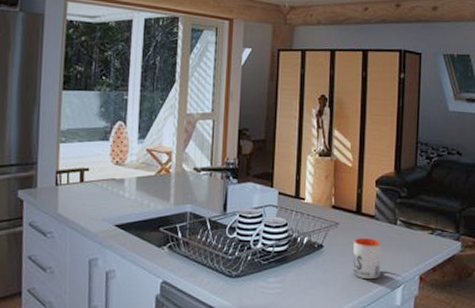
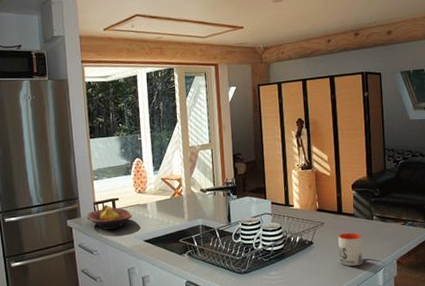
fruit bowl: none [44,174,104,207] -> present [86,204,132,230]

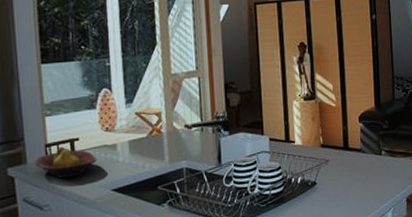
mug: present [338,232,363,267] -> none [344,170,371,208]

